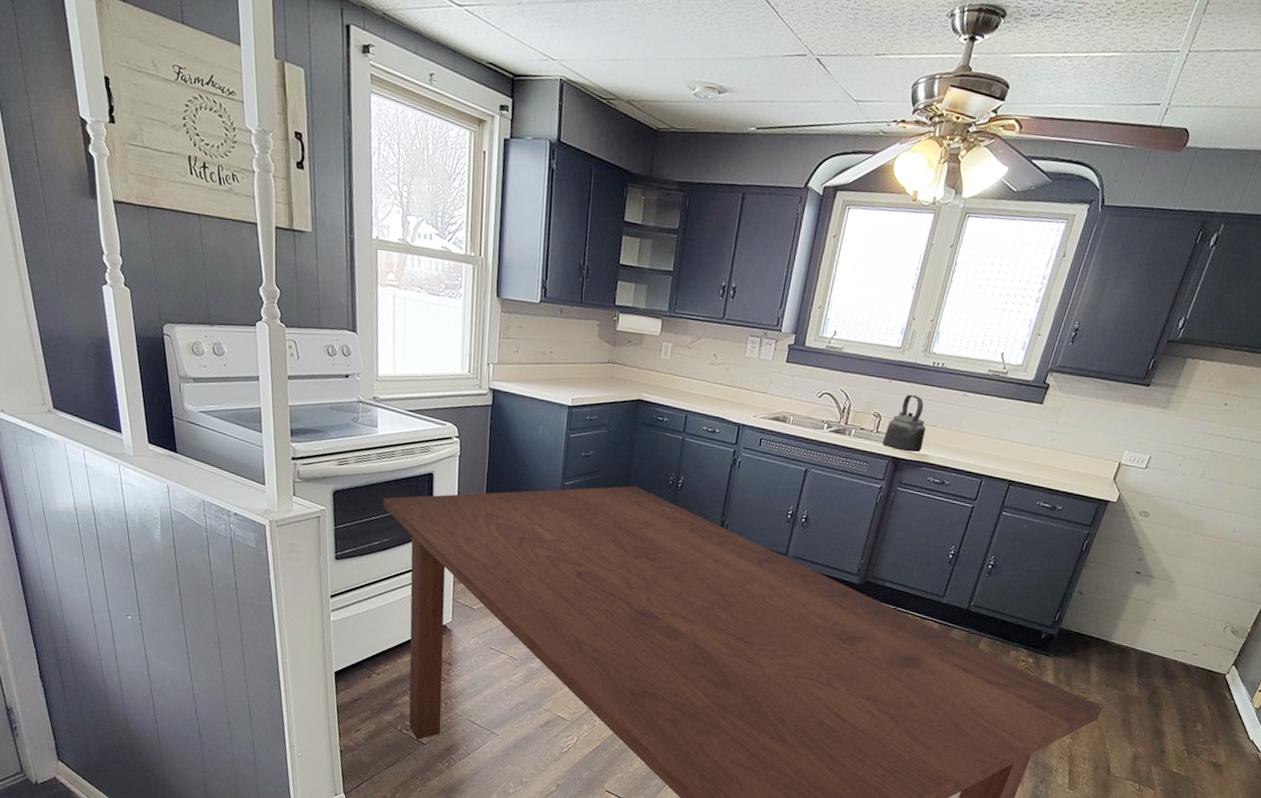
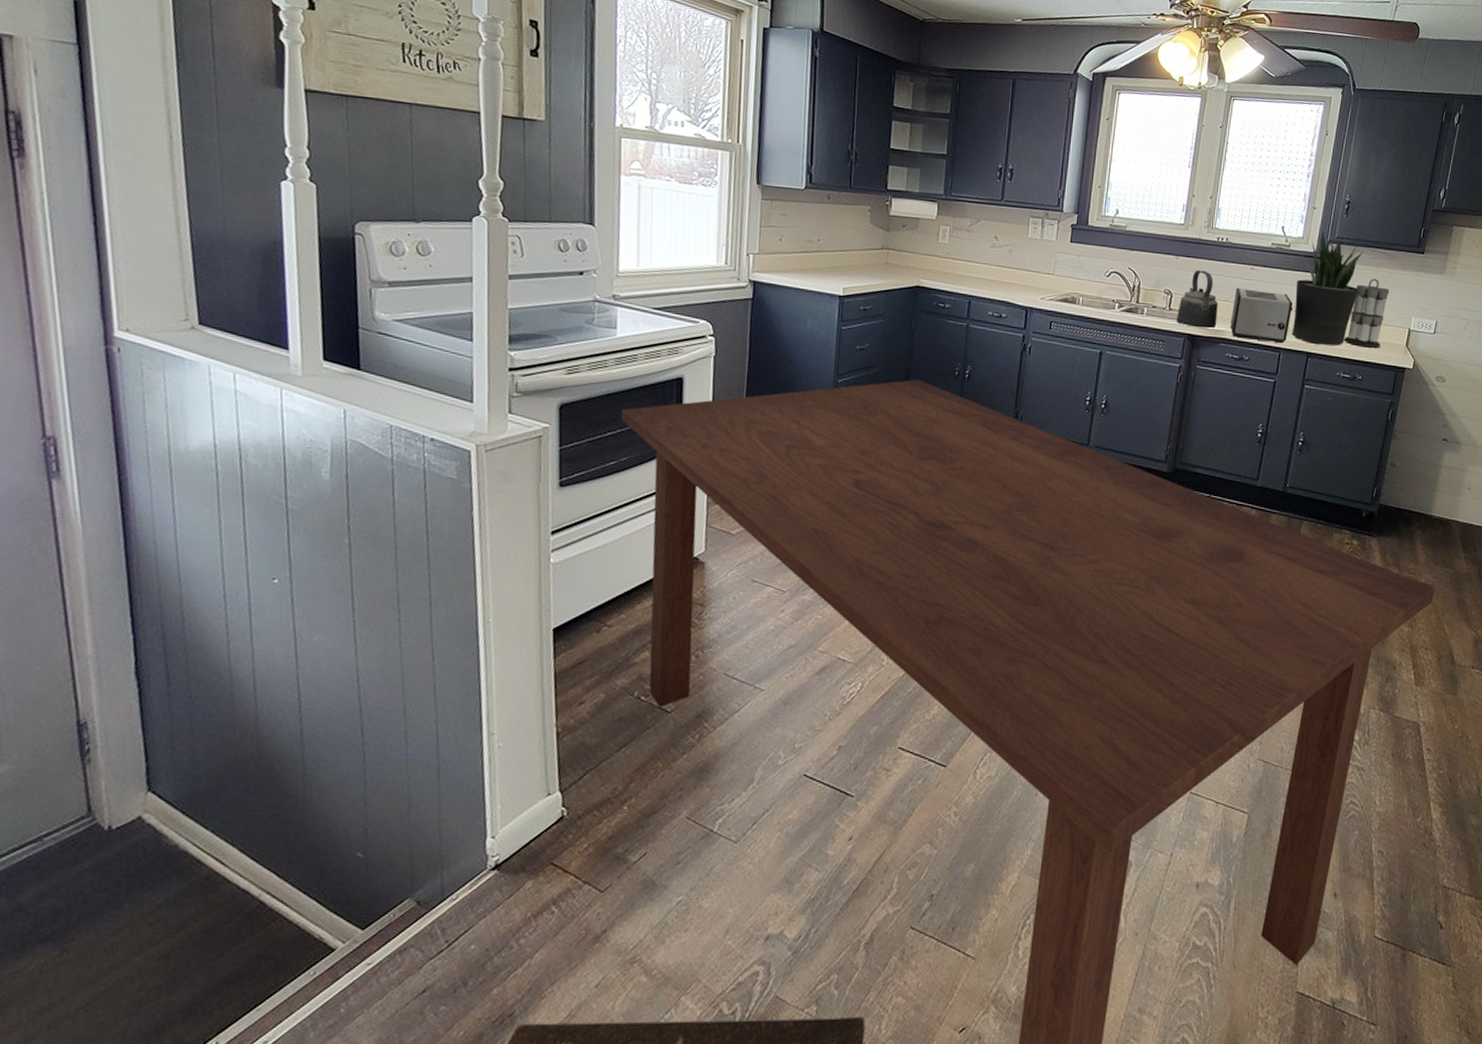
toaster: none [935,413,1002,471] -> present [1230,287,1294,344]
planter: none [996,359,1084,476] -> present [1292,231,1363,347]
spice rack: none [1049,410,1106,480] -> present [1343,279,1389,348]

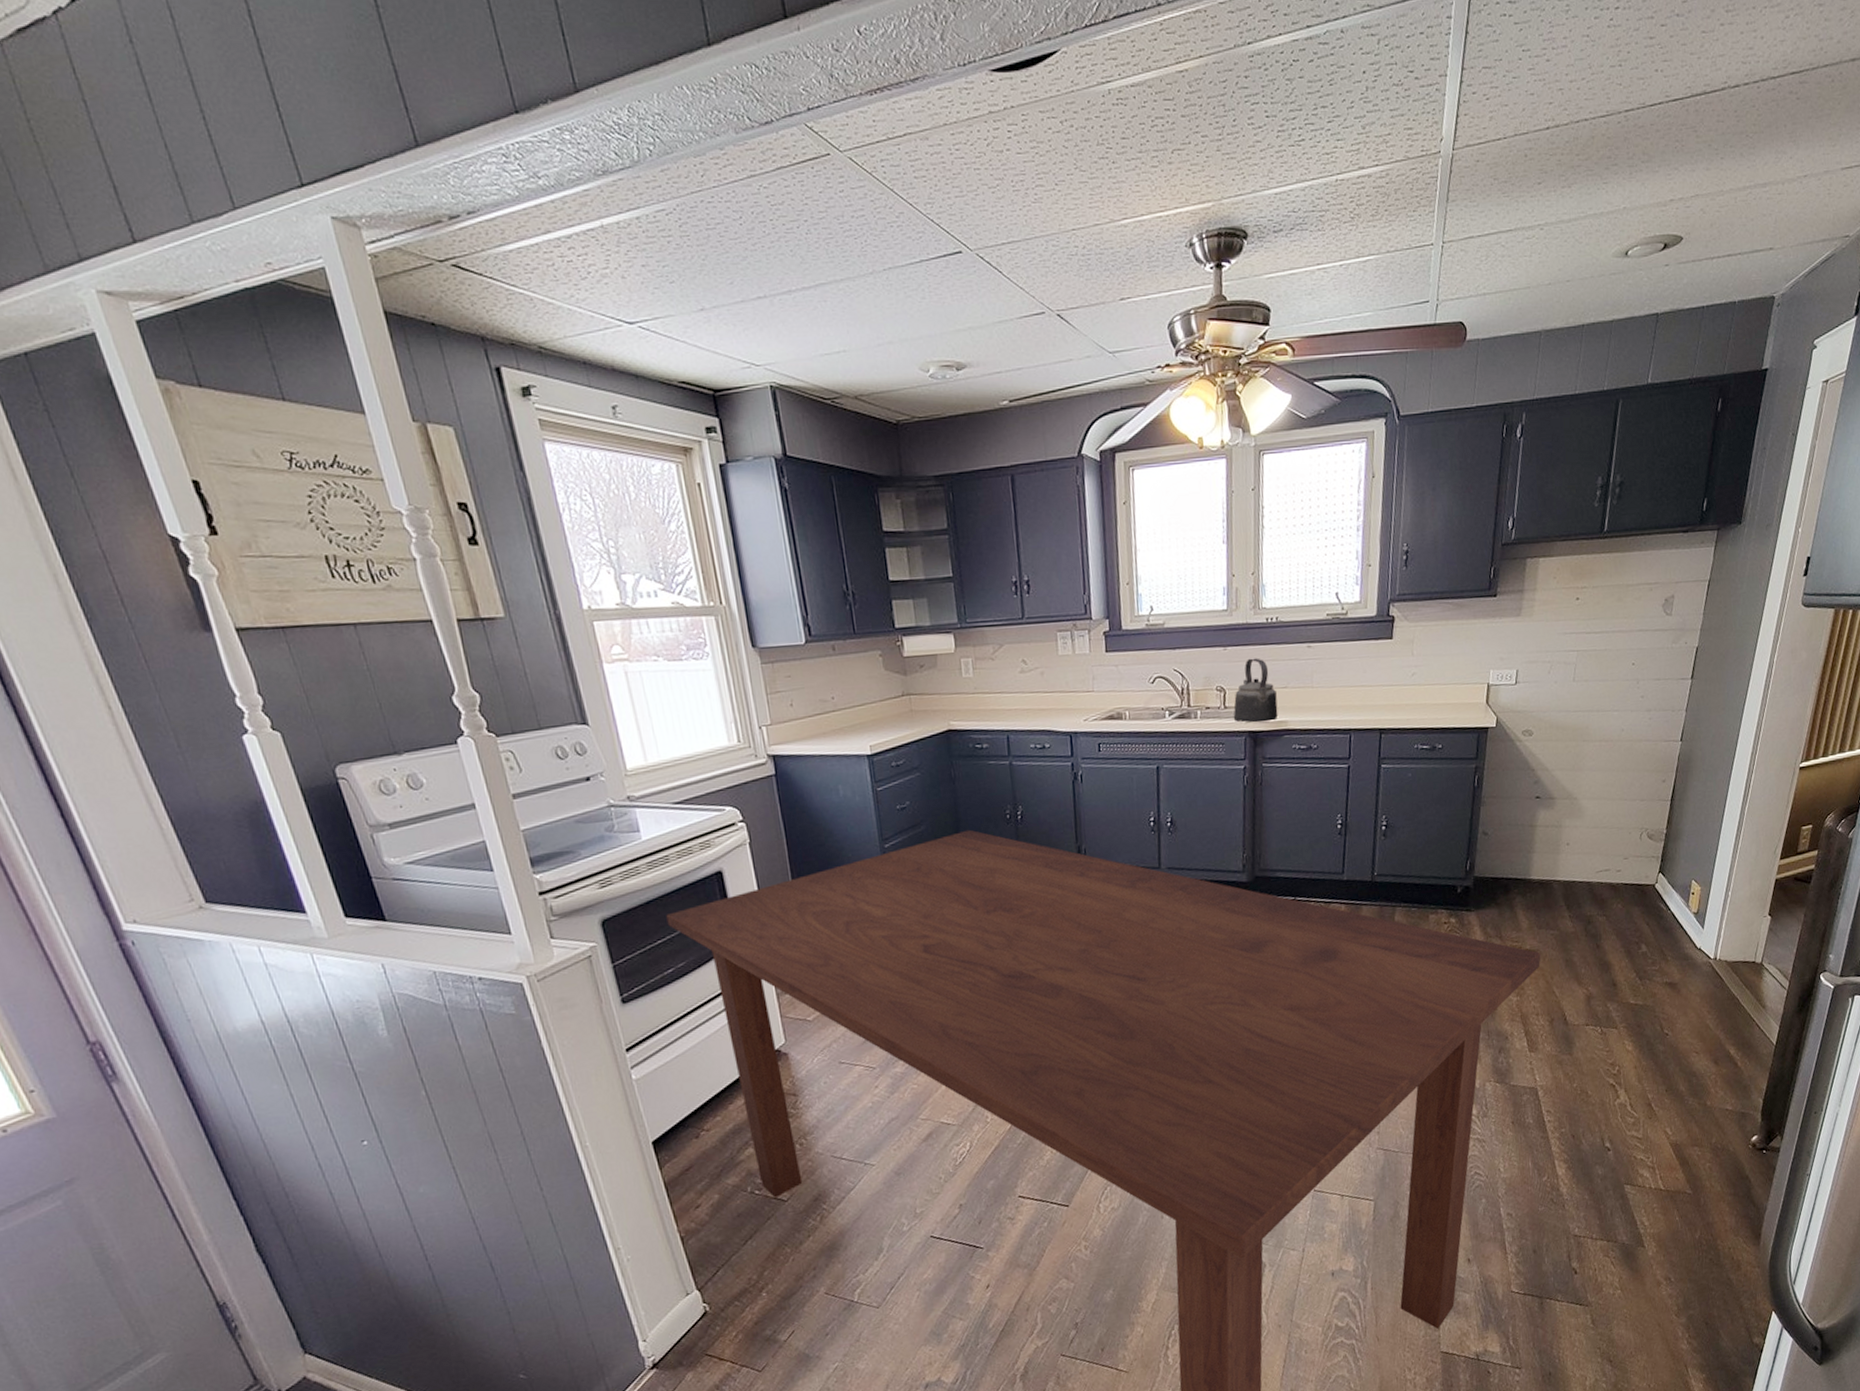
toaster: present [1230,287,1294,344] -> none [1292,668,1360,726]
planter: present [1292,231,1363,347] -> none [1359,590,1429,719]
spice rack: present [1343,279,1389,348] -> none [1417,634,1462,713]

